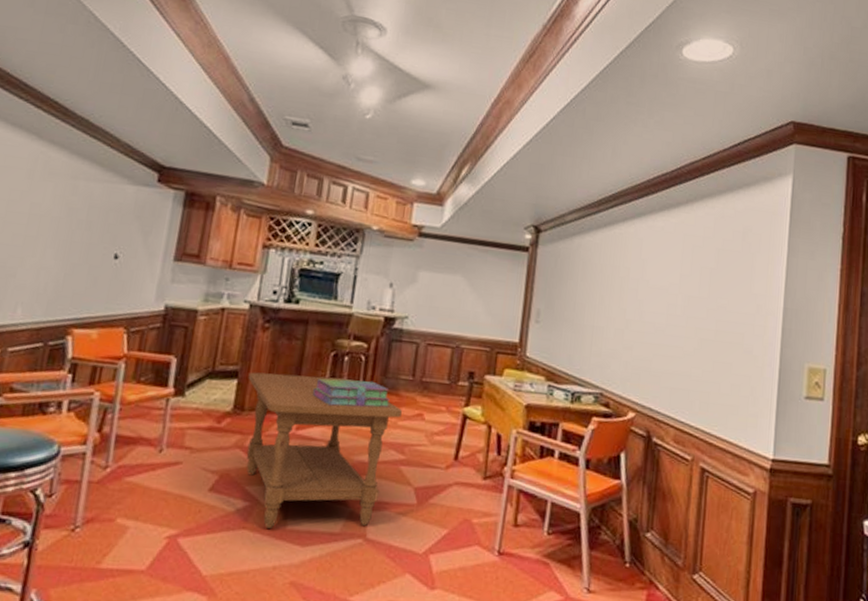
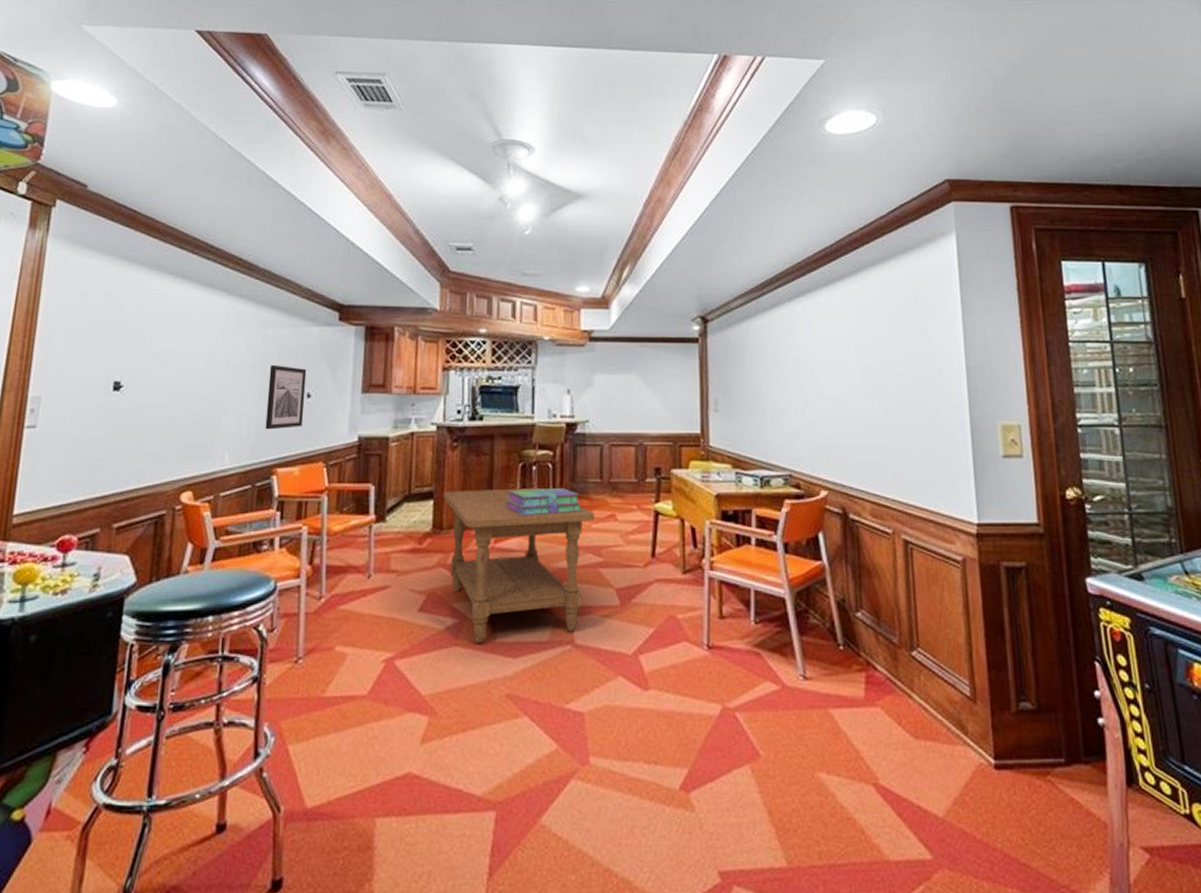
wall art: none [64,219,117,289] -> present [265,364,307,430]

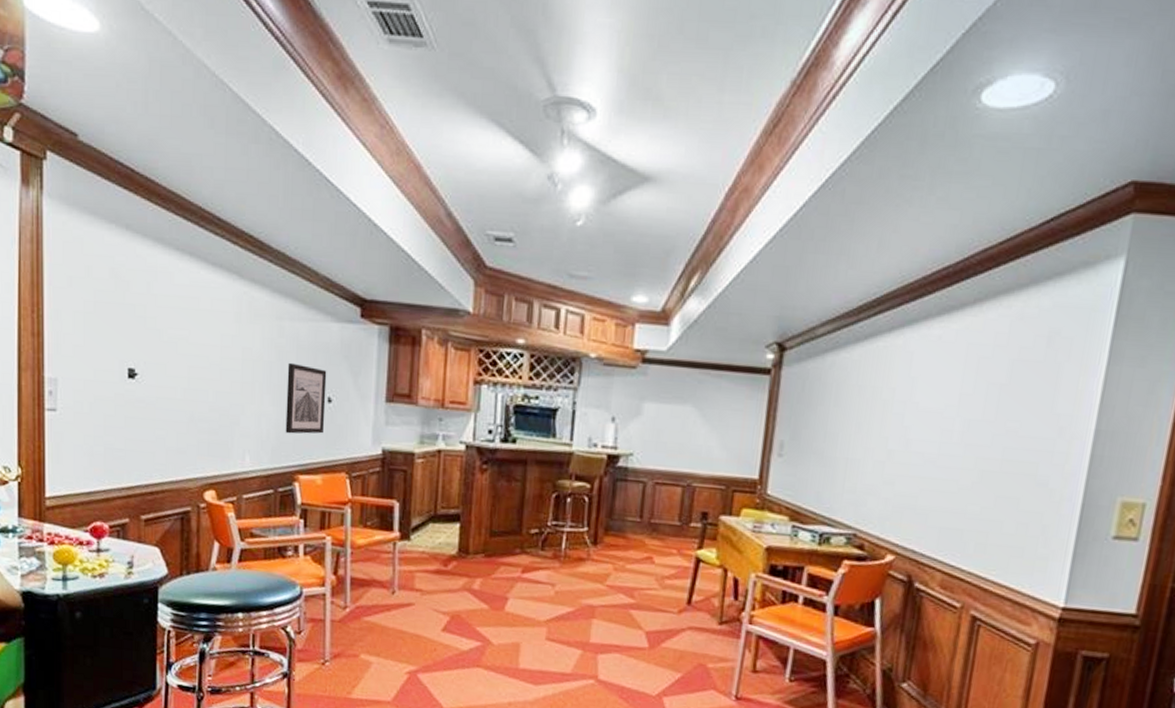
coffee table: present [443,487,594,643] -> none [470,515,630,667]
stack of books: present [506,487,581,516] -> none [536,521,616,550]

